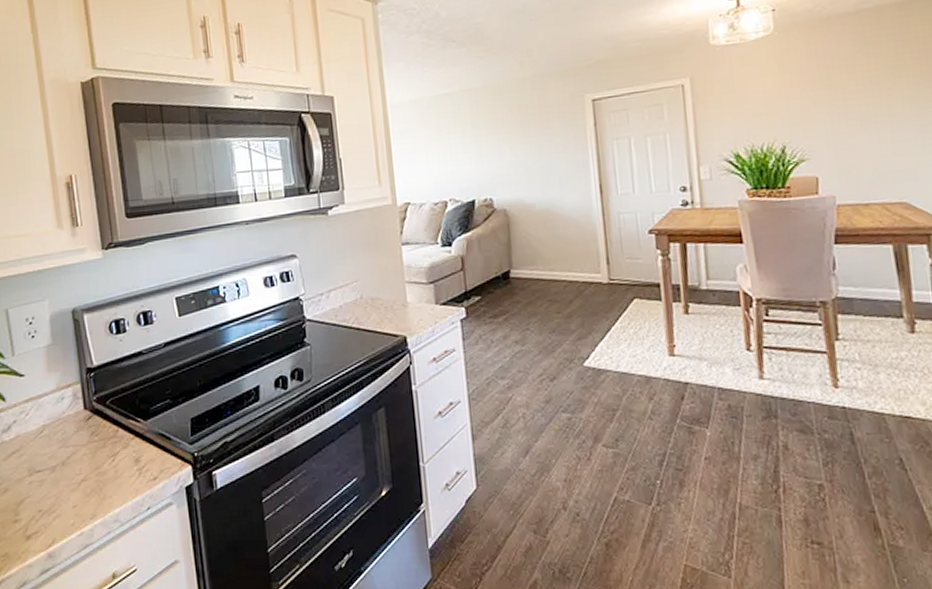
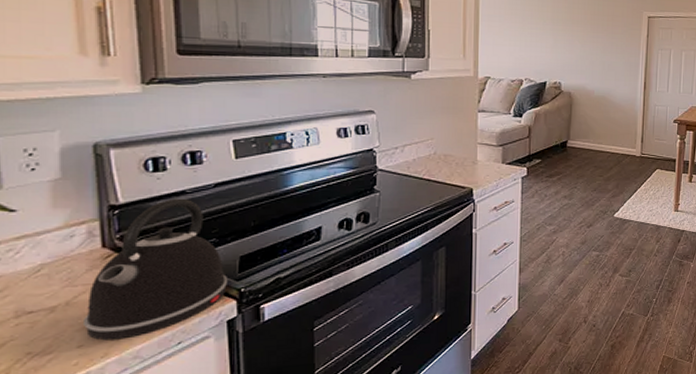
kettle: none [75,359,183,502] -> present [82,198,228,341]

